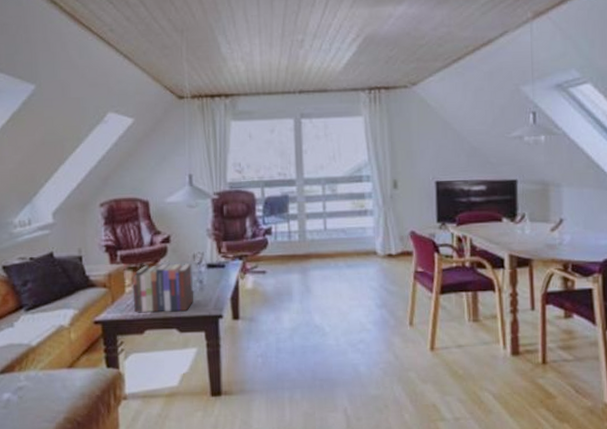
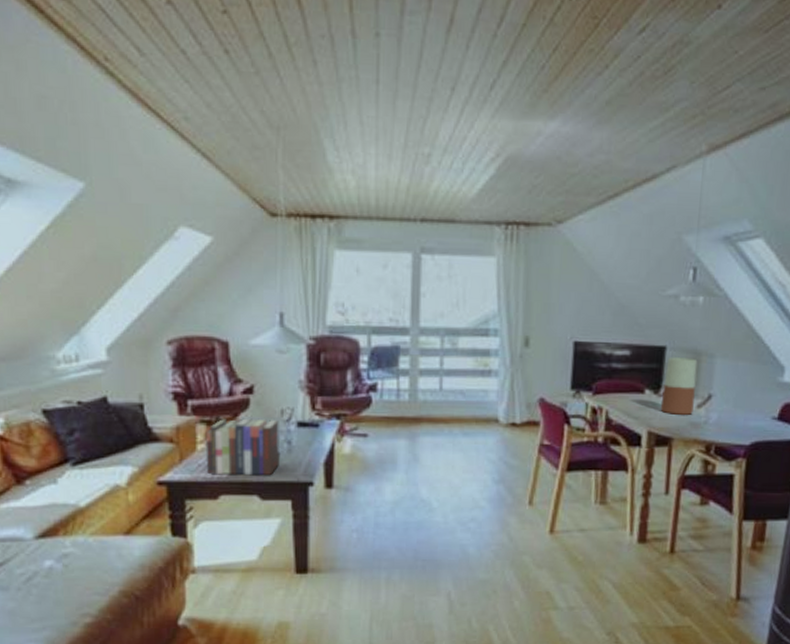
vase: none [518,188,548,239] -> present [660,357,698,416]

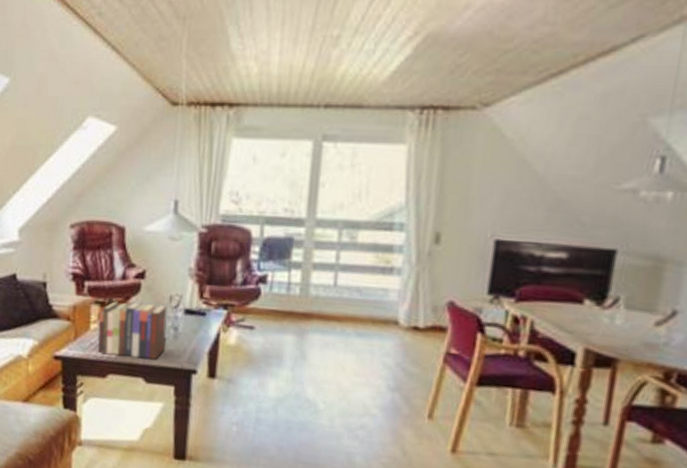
vase: present [660,357,698,416] -> none [603,263,660,334]

